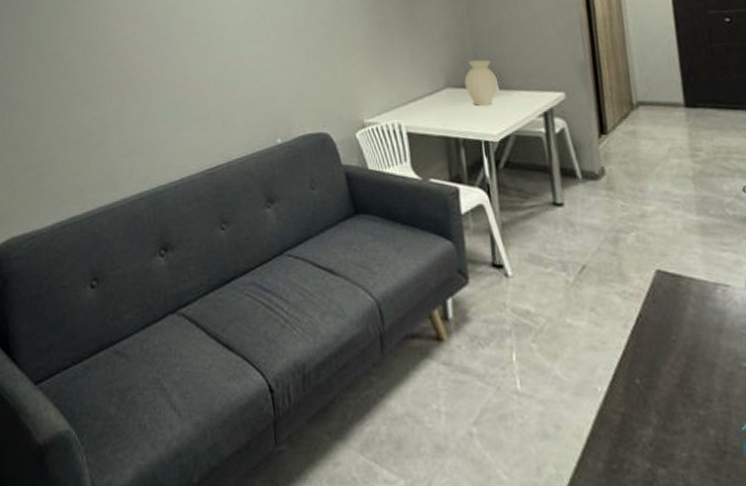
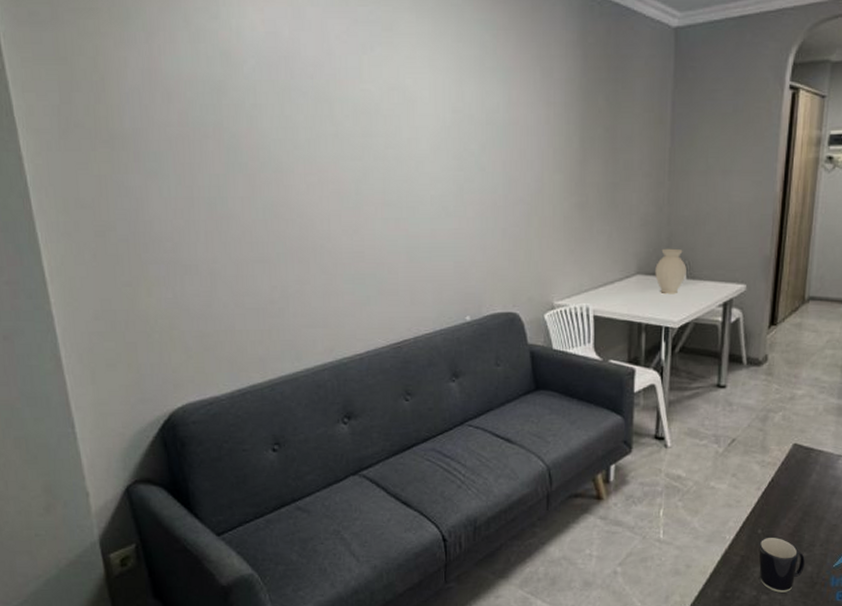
mug: none [640,388,705,465] -> present [758,536,805,593]

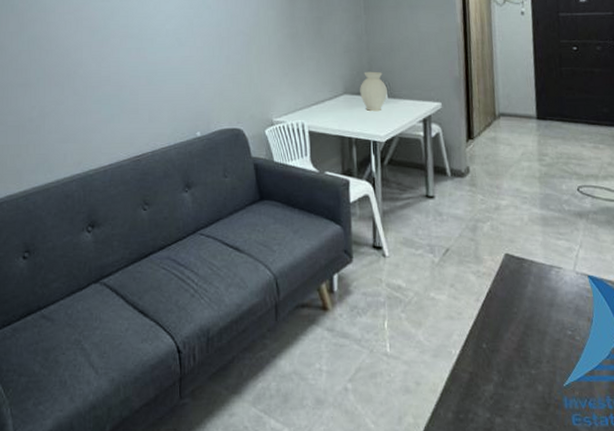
mug: present [758,536,805,593] -> none [485,352,535,415]

